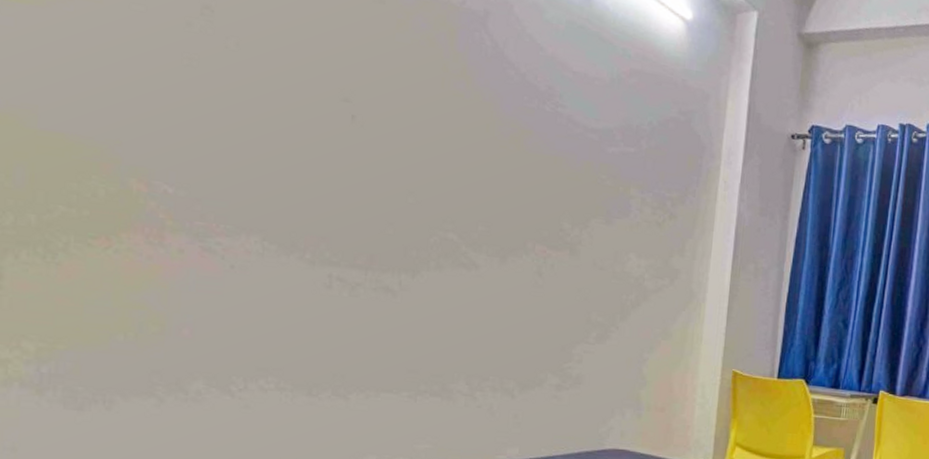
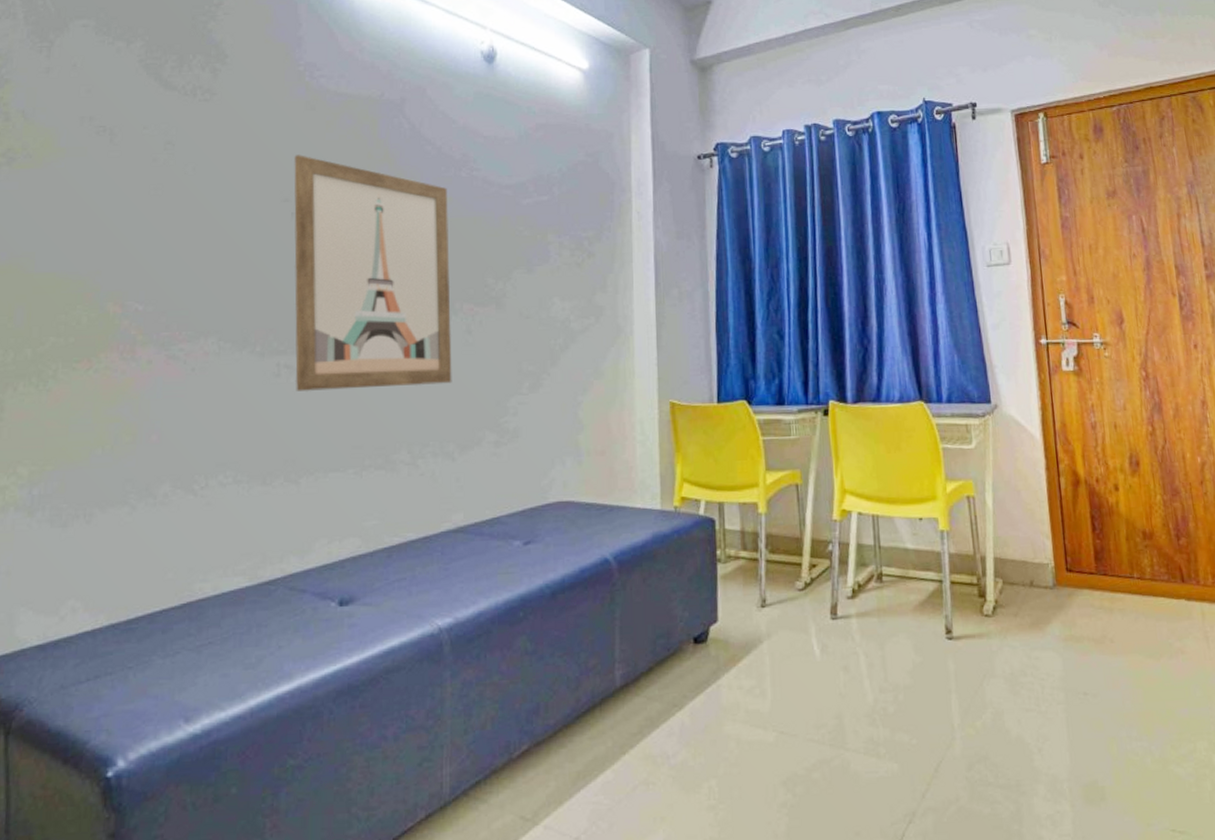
wall art: none [349,51,528,322] -> present [294,155,452,391]

